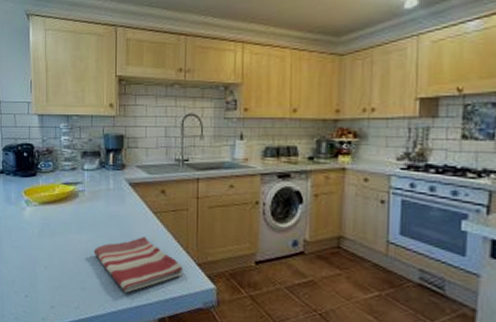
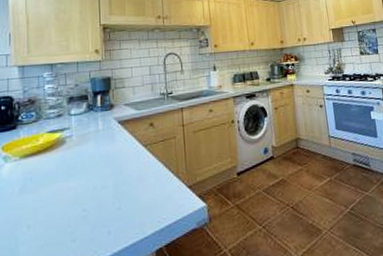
dish towel: present [93,237,183,293] -> none [84,171,176,233]

